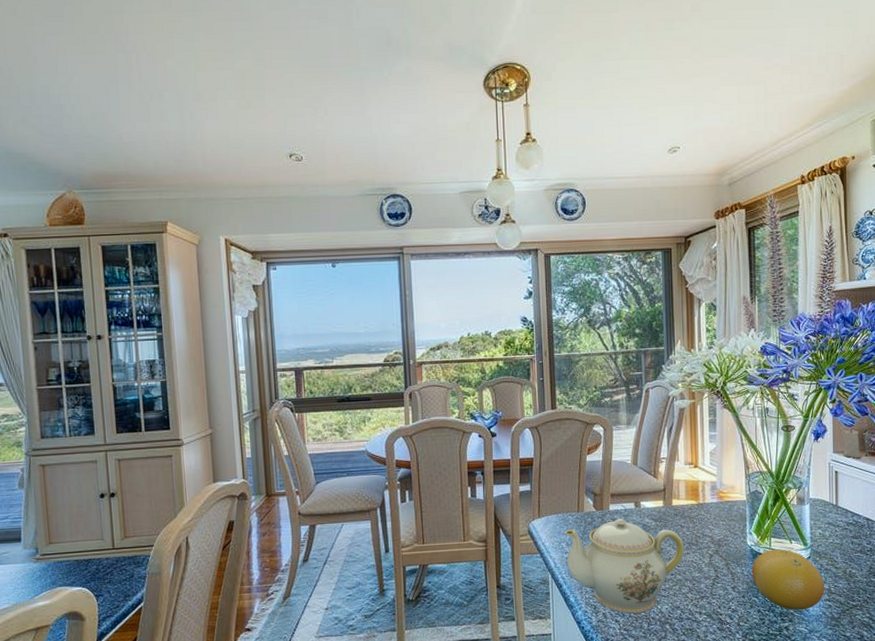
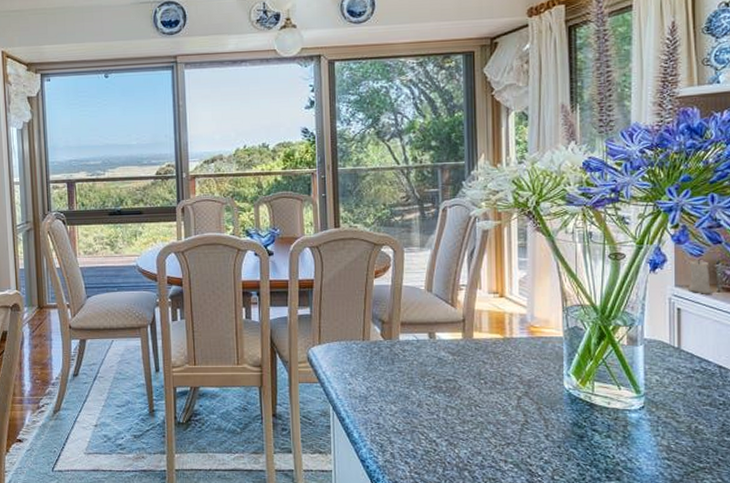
teapot: present [565,518,685,614] -> none [348,350,487,456]
fruit: present [752,549,825,610] -> none [569,395,663,467]

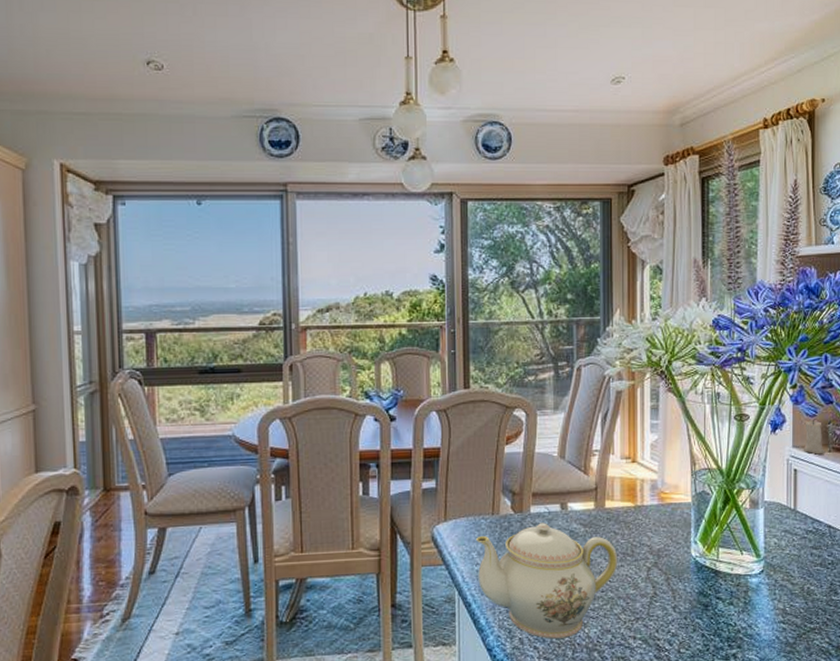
teapot: none [348,350,487,456] -> present [476,522,618,639]

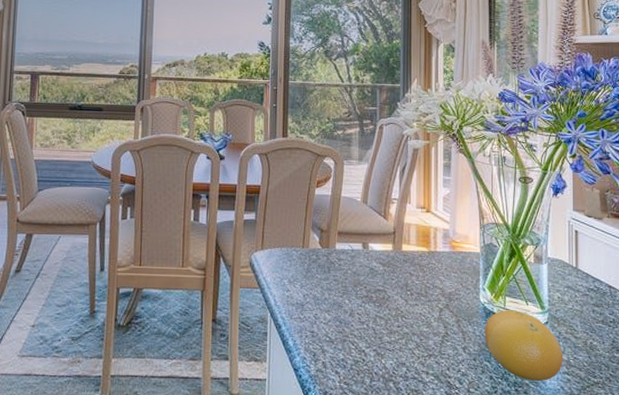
teapot: present [476,522,618,639] -> none [288,259,413,366]
fruit: none [696,561,779,634] -> present [484,310,564,381]

